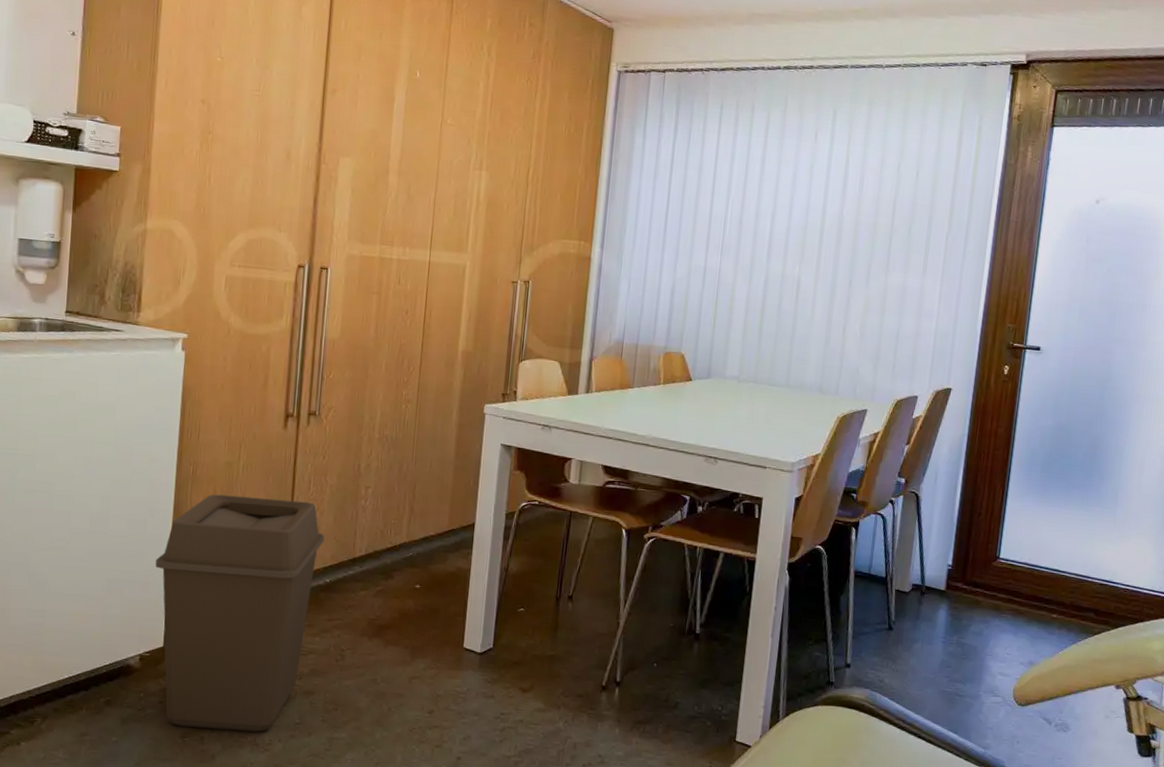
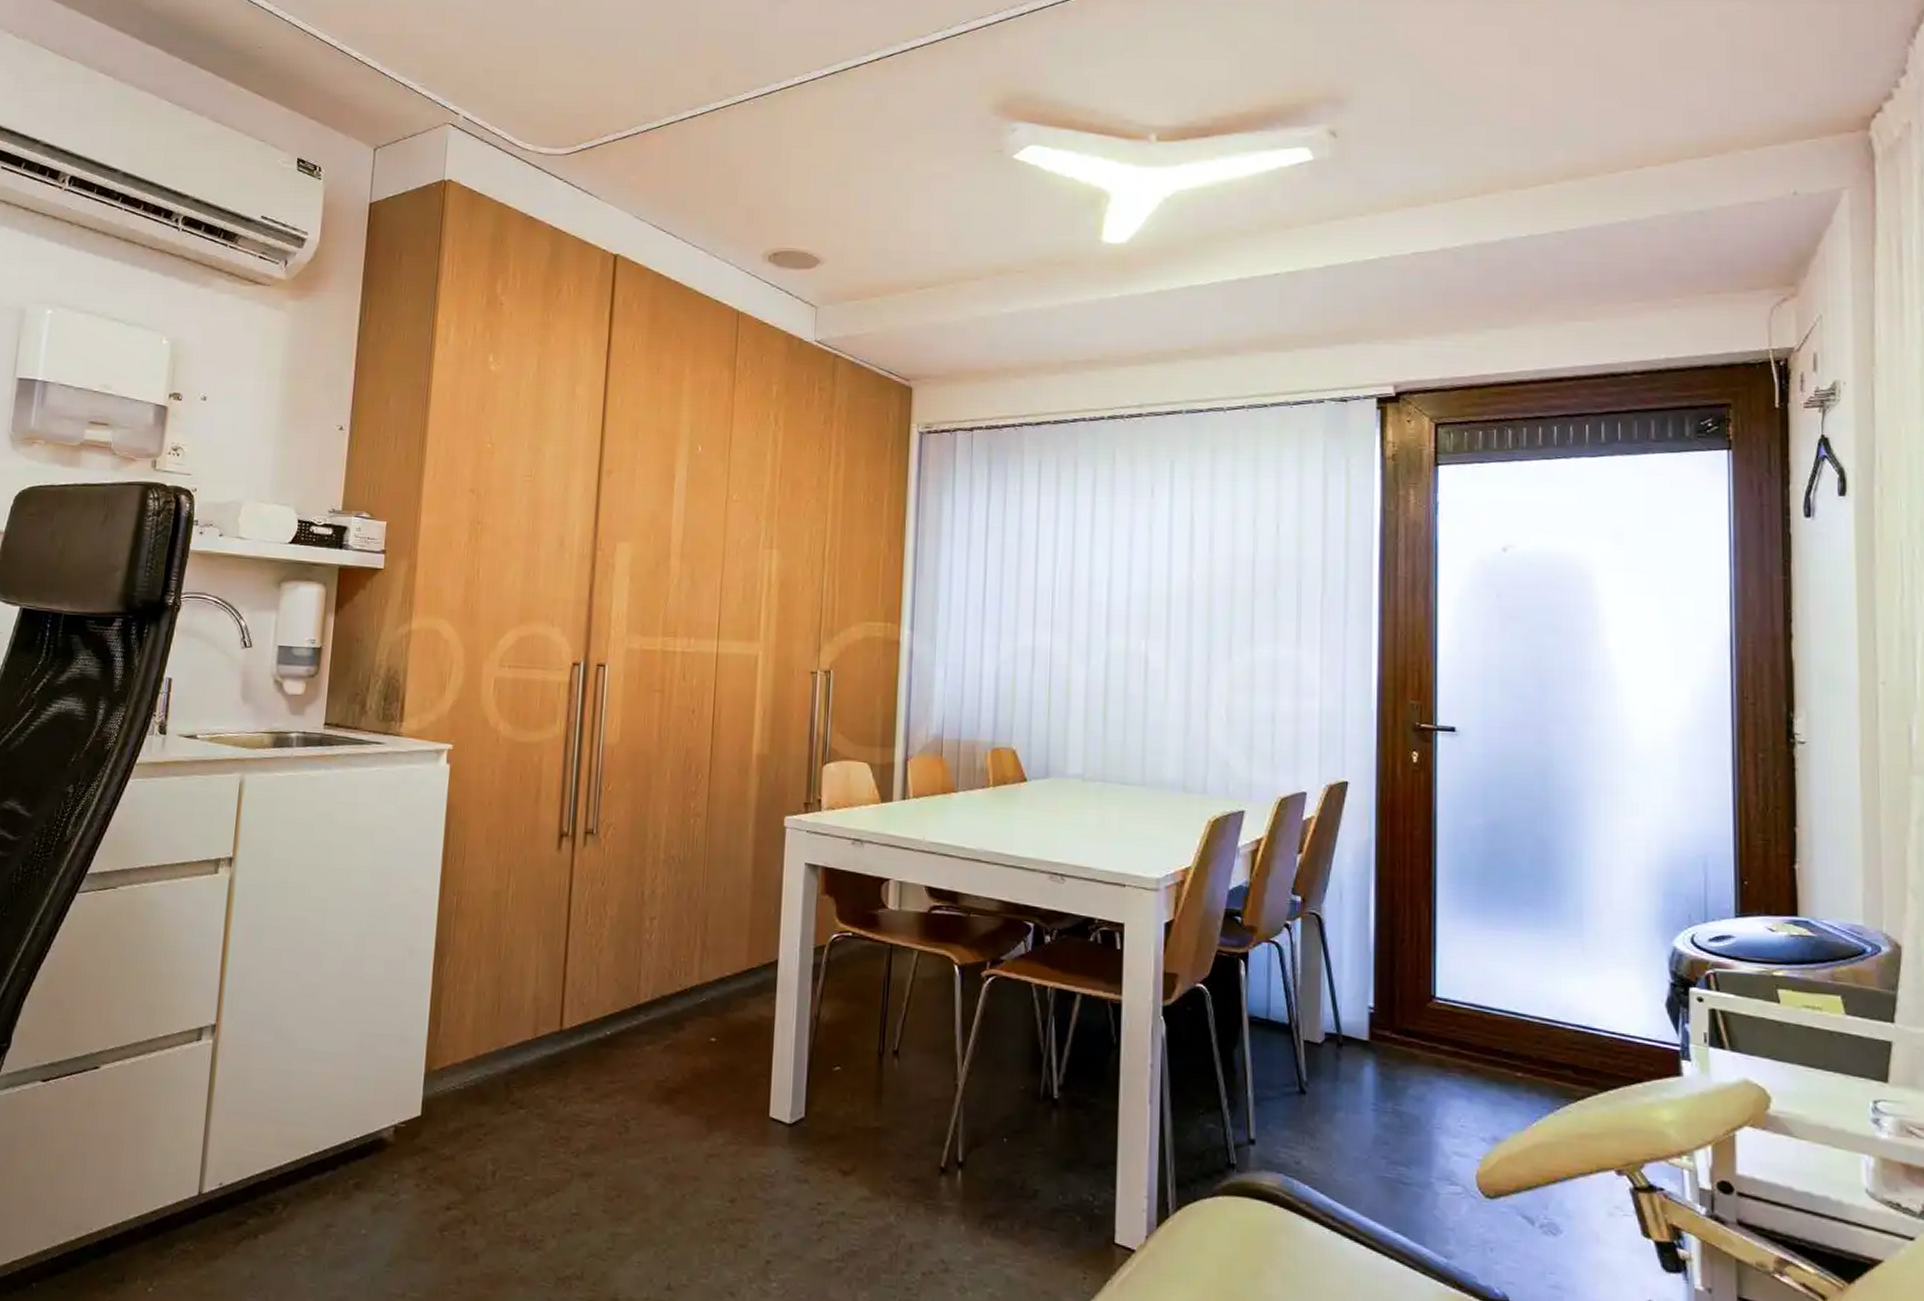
trash bin: present [155,494,325,732] -> none [414,929,605,1225]

